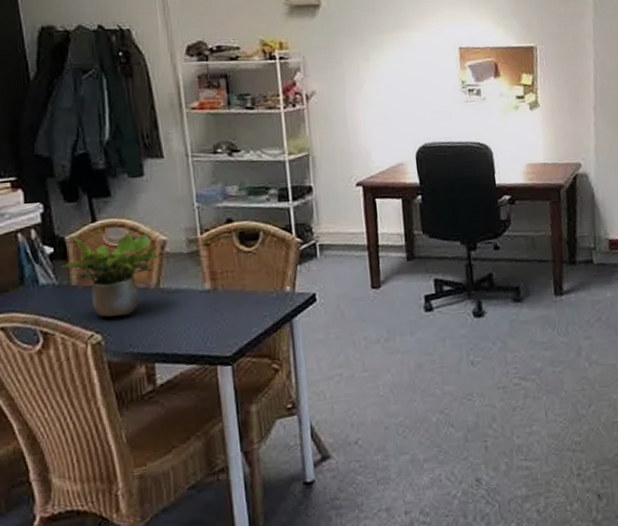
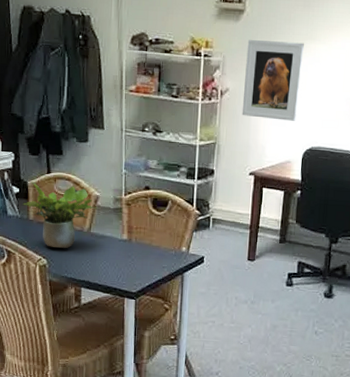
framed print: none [329,32,401,120] -> present [242,40,305,121]

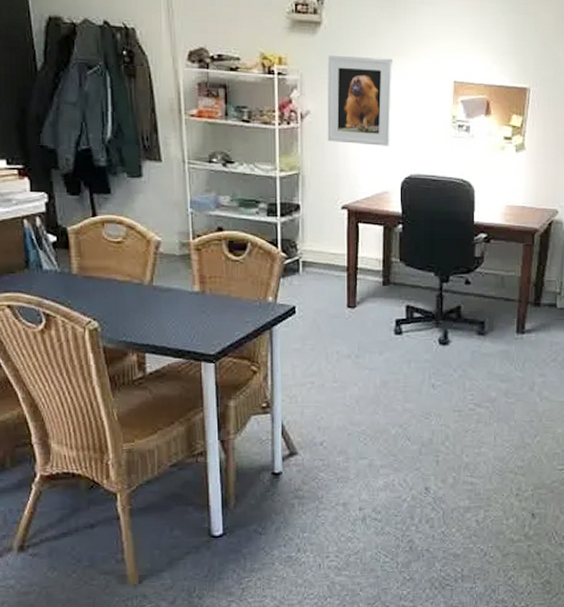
potted plant: present [22,181,97,249] -> none [62,227,159,307]

